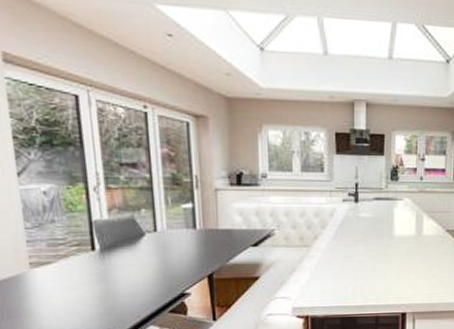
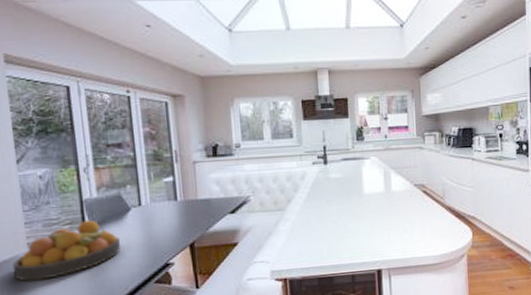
fruit bowl: none [12,242,133,302] -> present [12,219,120,281]

